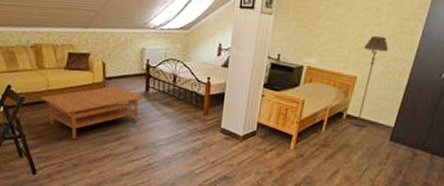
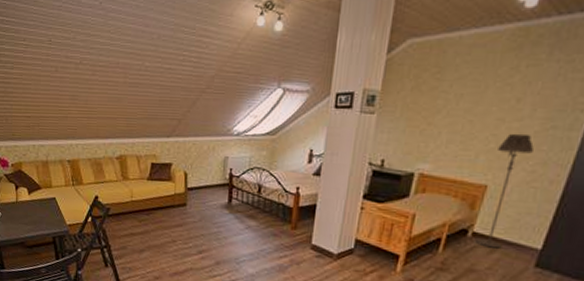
coffee table: present [40,86,146,139] -> none [124,196,228,251]

